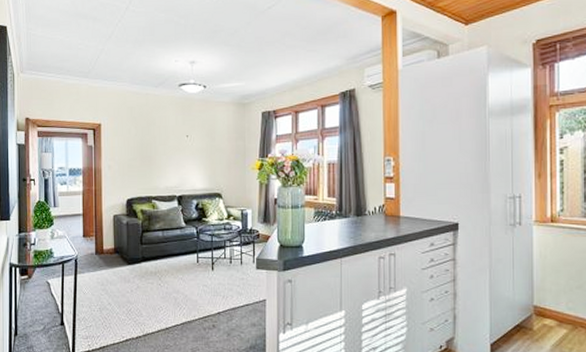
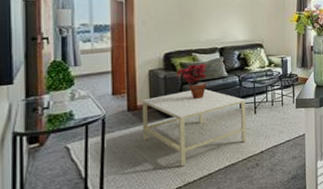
coffee table: none [107,238,204,316] -> present [141,88,247,167]
potted plant: none [138,212,167,248] -> present [177,64,208,99]

